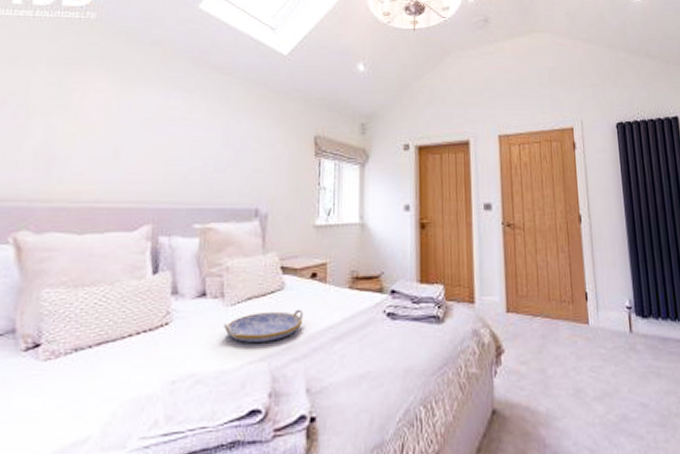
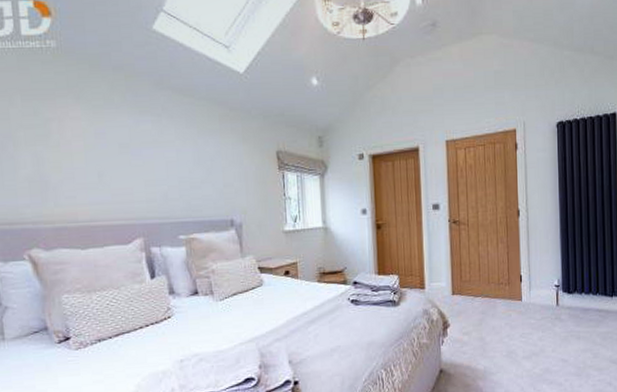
serving tray: present [223,309,304,342] -> none [216,300,281,329]

